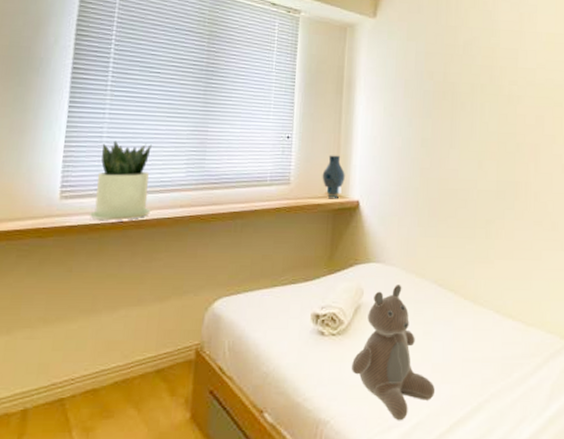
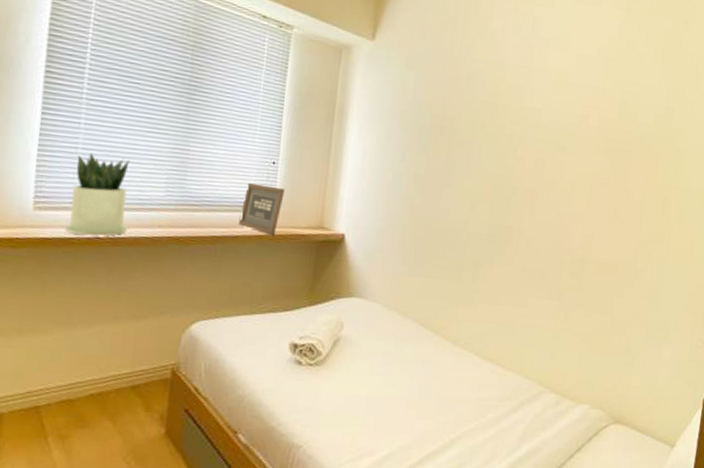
picture frame: none [257,157,300,207] -> present [238,182,285,235]
vase: present [322,155,345,198] -> none [307,184,332,230]
stuffed animal: present [351,285,436,421] -> none [326,321,409,451]

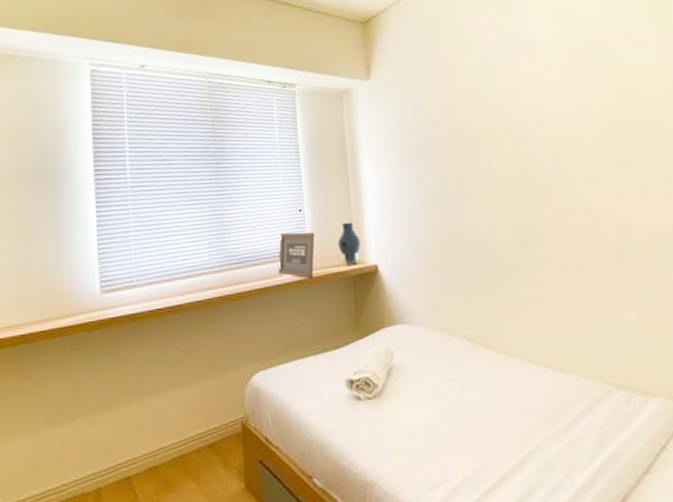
planter: present [63,153,130,237] -> none [128,232,183,310]
vase: none [307,184,332,230] -> present [338,222,361,265]

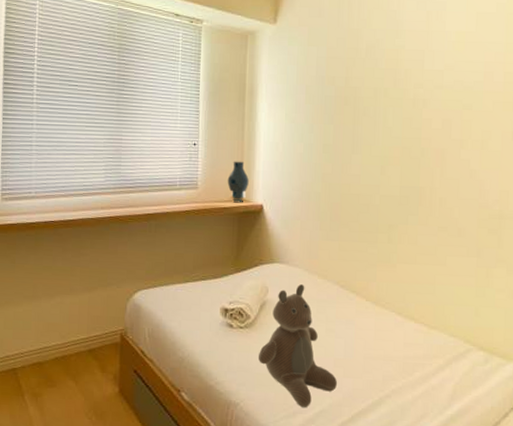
picture frame: present [278,232,315,278] -> none [168,163,206,210]
stuffed animal: none [390,344,479,478] -> present [258,284,338,408]

